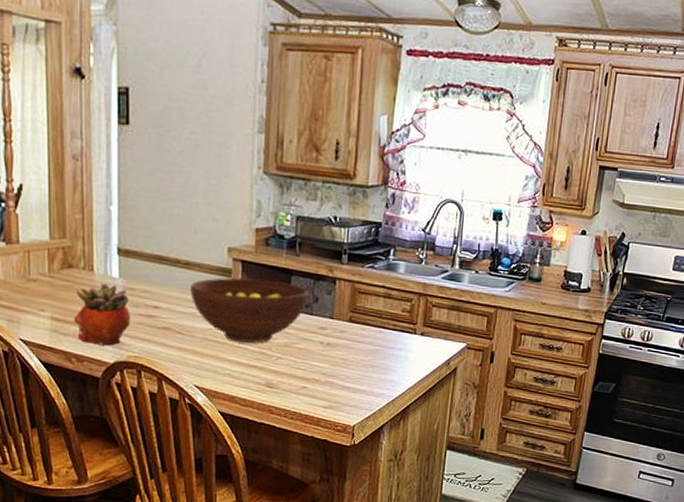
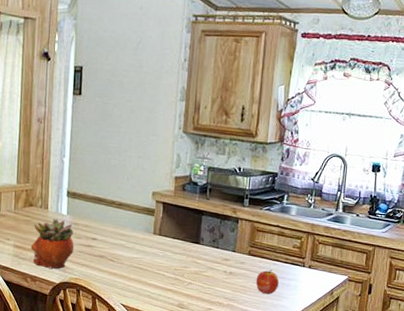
fruit bowl: present [190,278,308,343] -> none [121,216,216,271]
apple: none [359,339,386,368] -> present [255,270,279,294]

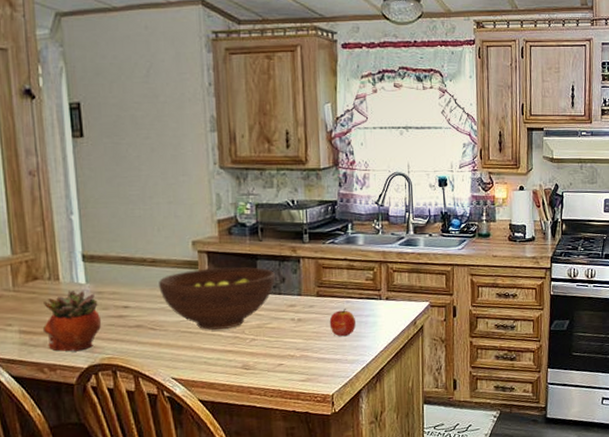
fruit bowl: none [121,216,216,271] -> present [159,267,275,330]

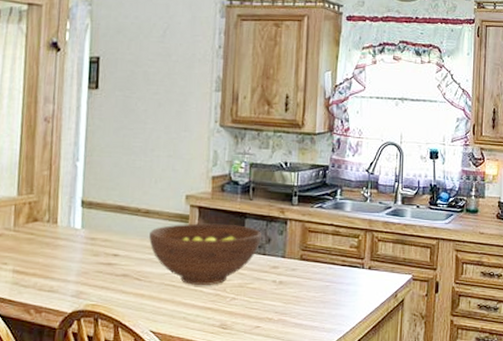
succulent planter: present [42,290,102,352] -> none [34,235,91,296]
apple: present [329,309,356,337] -> none [310,275,336,304]

